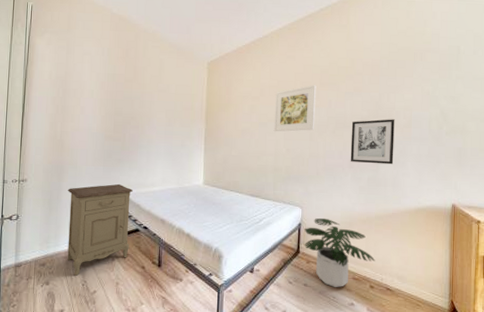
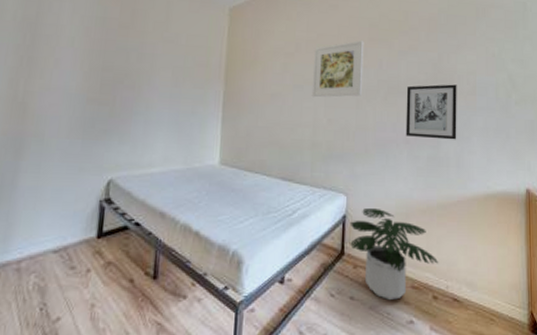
nightstand: present [67,183,133,276] -> none [19,163,122,296]

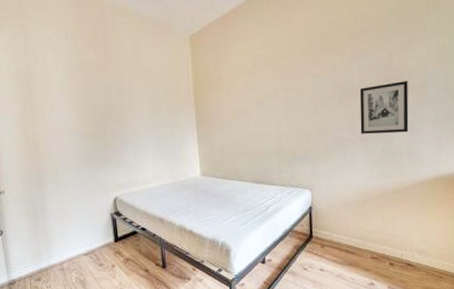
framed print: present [311,40,364,98] -> none [271,50,318,110]
potted plant: present [349,207,439,300] -> none [315,198,394,269]

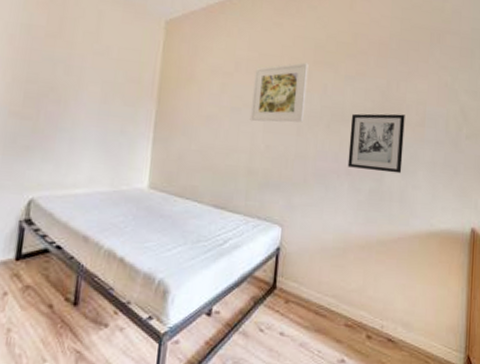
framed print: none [271,50,318,110] -> present [249,62,309,123]

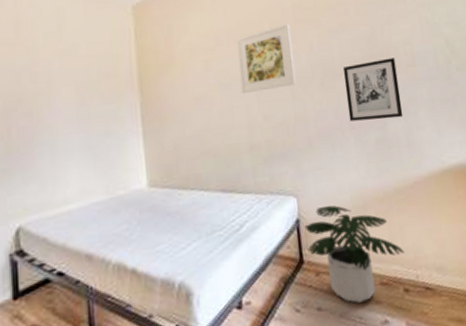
potted plant: none [283,240,375,337] -> present [304,205,405,303]

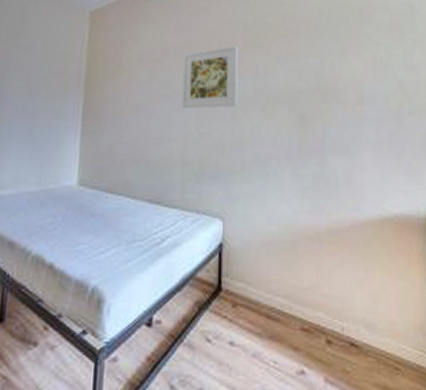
potted plant: present [304,205,405,303] -> none [227,234,332,345]
wall art: present [343,58,403,122] -> none [286,93,345,156]

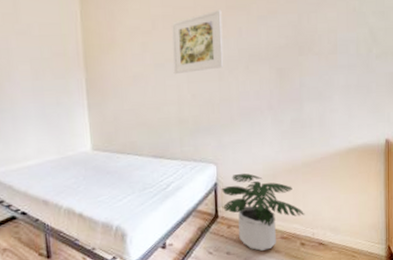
potted plant: none [227,234,332,345] -> present [221,173,305,251]

